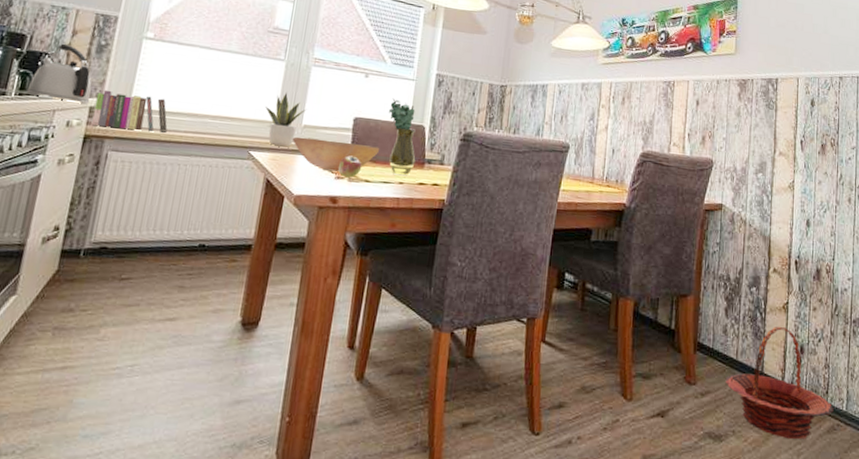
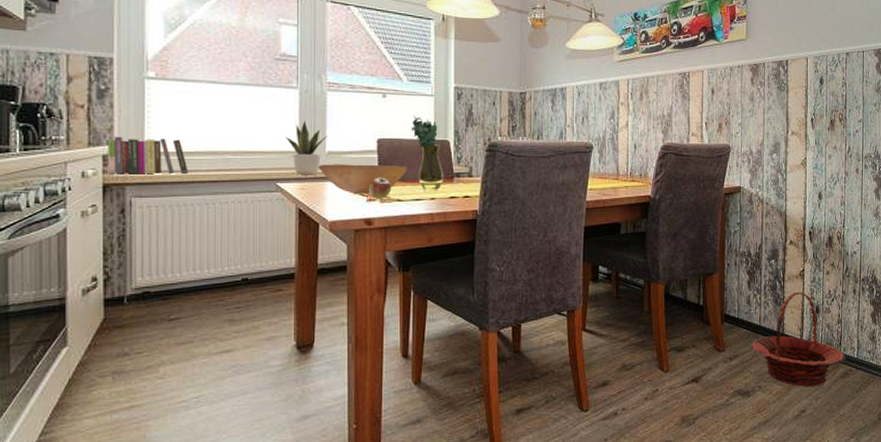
kettle: present [26,43,92,105] -> none [31,92,101,153]

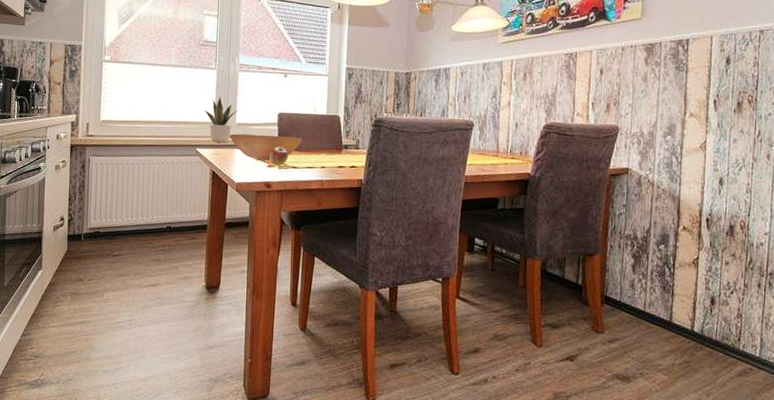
books: present [107,136,188,175] -> none [74,107,131,139]
vase: present [410,116,444,191] -> none [306,93,334,161]
basket: present [750,292,846,388] -> none [633,281,746,382]

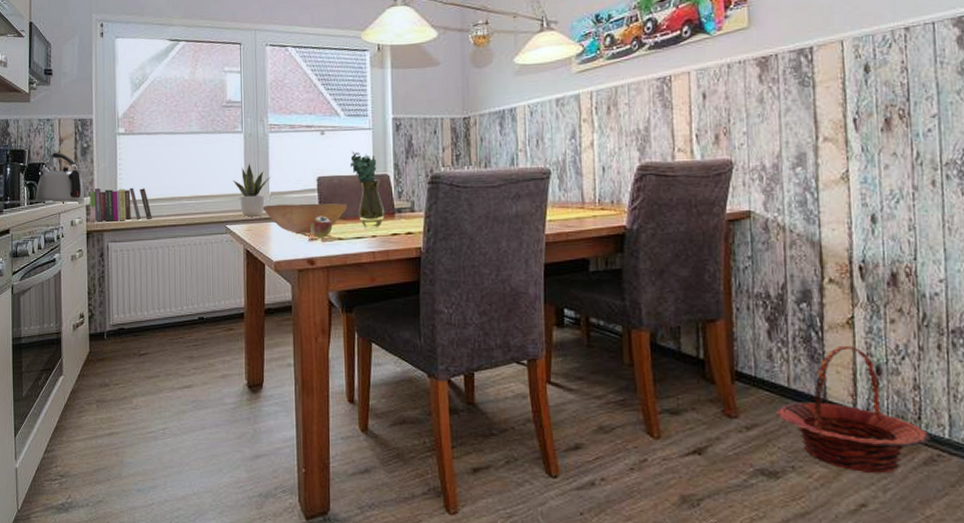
kettle: none [25,72,71,121] -> present [35,152,85,204]
books: none [74,107,131,139] -> present [89,187,152,222]
vase: none [306,93,334,161] -> present [349,151,385,229]
basket: none [633,281,746,382] -> present [776,346,931,474]

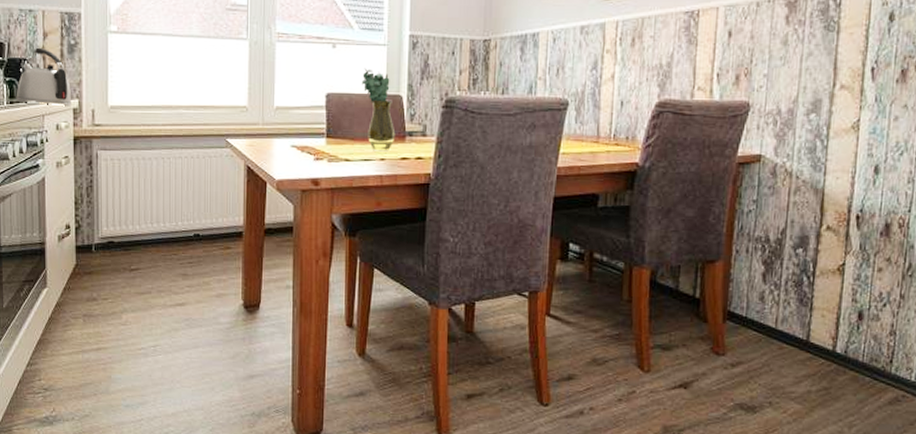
books: present [89,187,152,222] -> none [77,90,146,129]
potted plant: present [233,163,271,217] -> none [236,73,277,132]
bowl: present [262,203,348,234] -> none [266,119,357,152]
fruit: present [310,216,333,238] -> none [315,135,340,158]
basket: present [776,346,931,474] -> none [761,291,899,412]

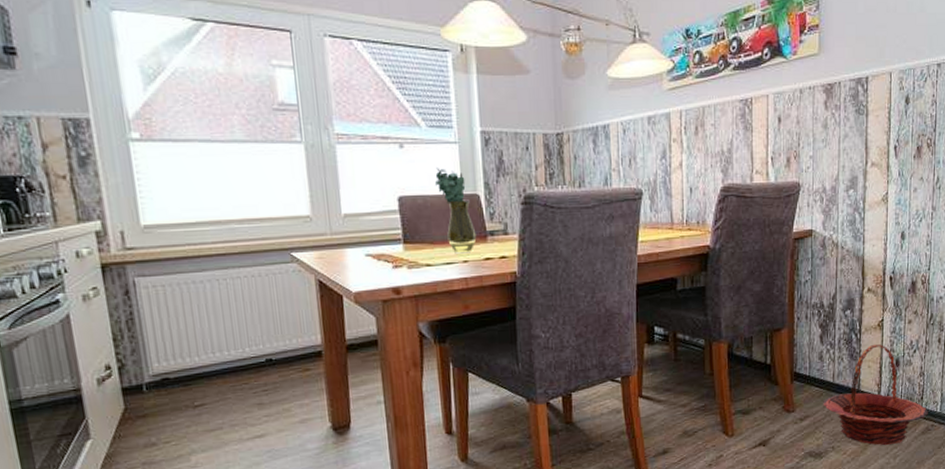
kettle: present [16,47,72,107] -> none [15,161,93,230]
basket: none [761,291,899,412] -> present [823,344,928,446]

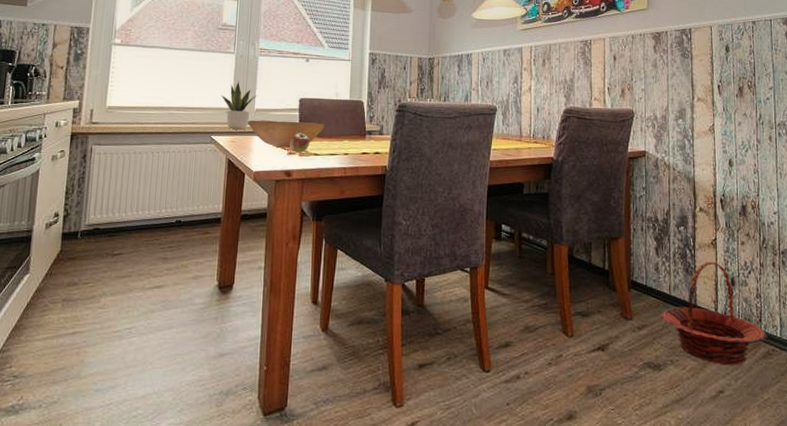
potted plant: none [295,179,343,243] -> present [222,81,258,130]
bowl: none [334,226,435,261] -> present [247,120,325,148]
fruit: none [392,240,420,265] -> present [289,133,310,153]
vase: present [434,168,477,254] -> none [329,78,357,147]

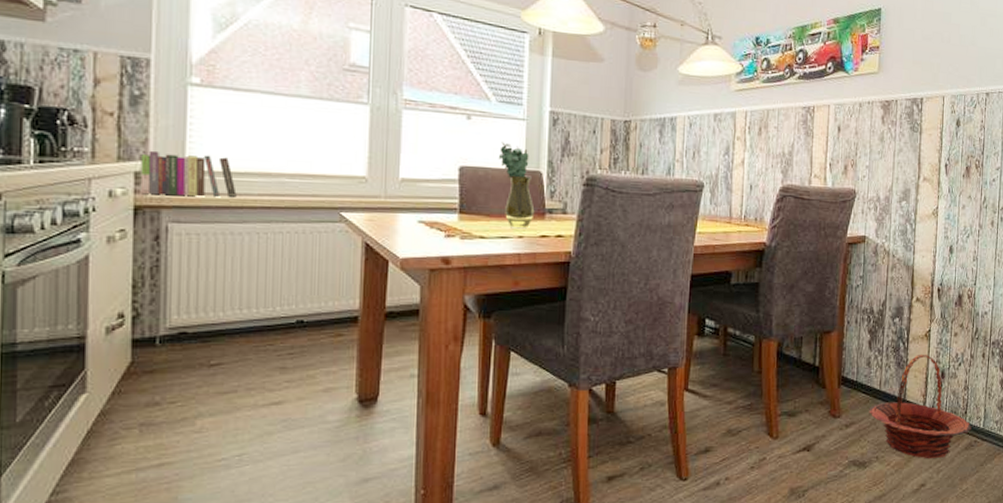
books: none [76,92,140,127] -> present [140,150,237,199]
potted plant: present [222,81,258,130] -> none [353,141,403,205]
bowl: present [247,120,325,148] -> none [389,192,493,229]
fruit: present [289,133,310,153] -> none [446,210,474,235]
vase: none [329,78,357,147] -> present [498,142,535,229]

